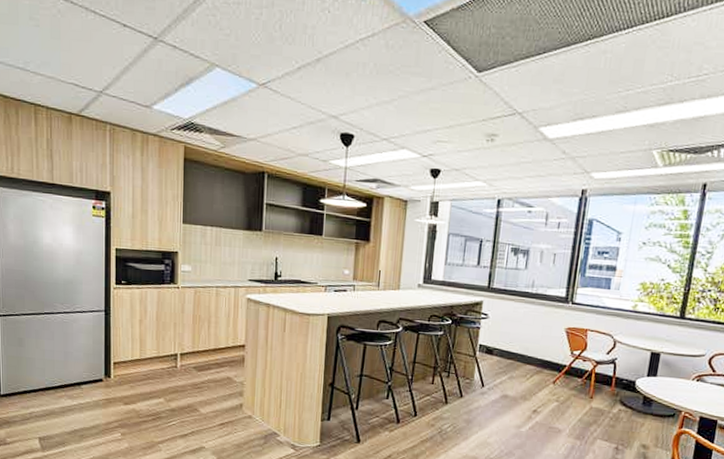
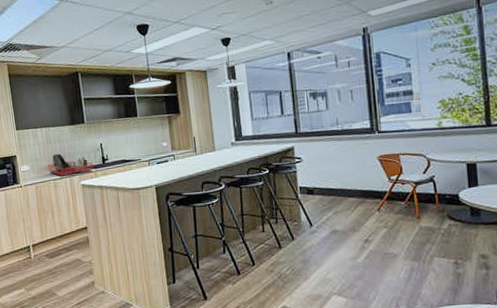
dish rack: none [212,259,265,288] -> present [48,154,94,178]

